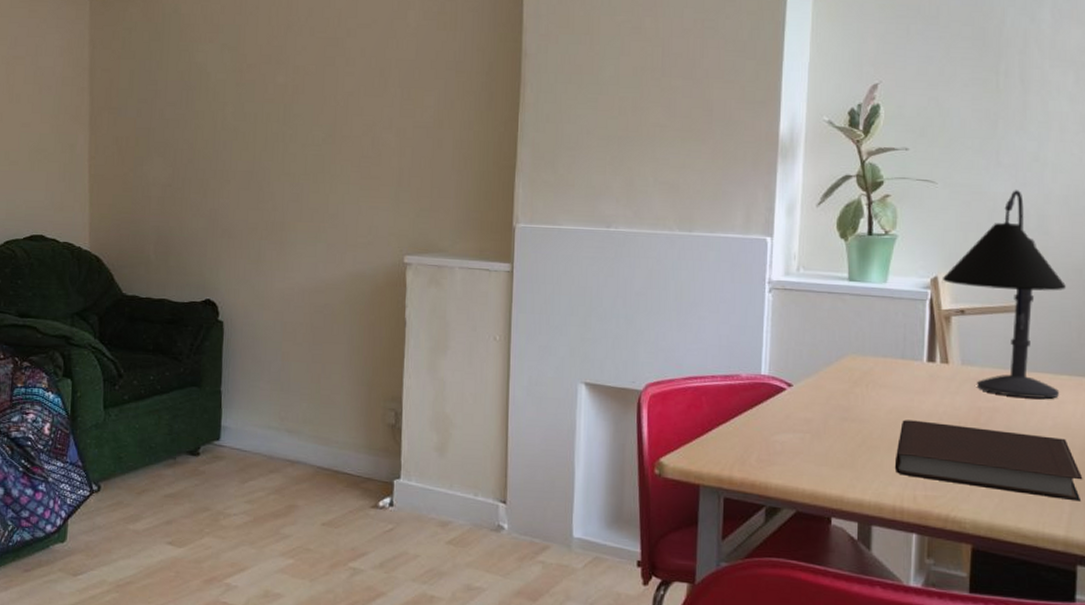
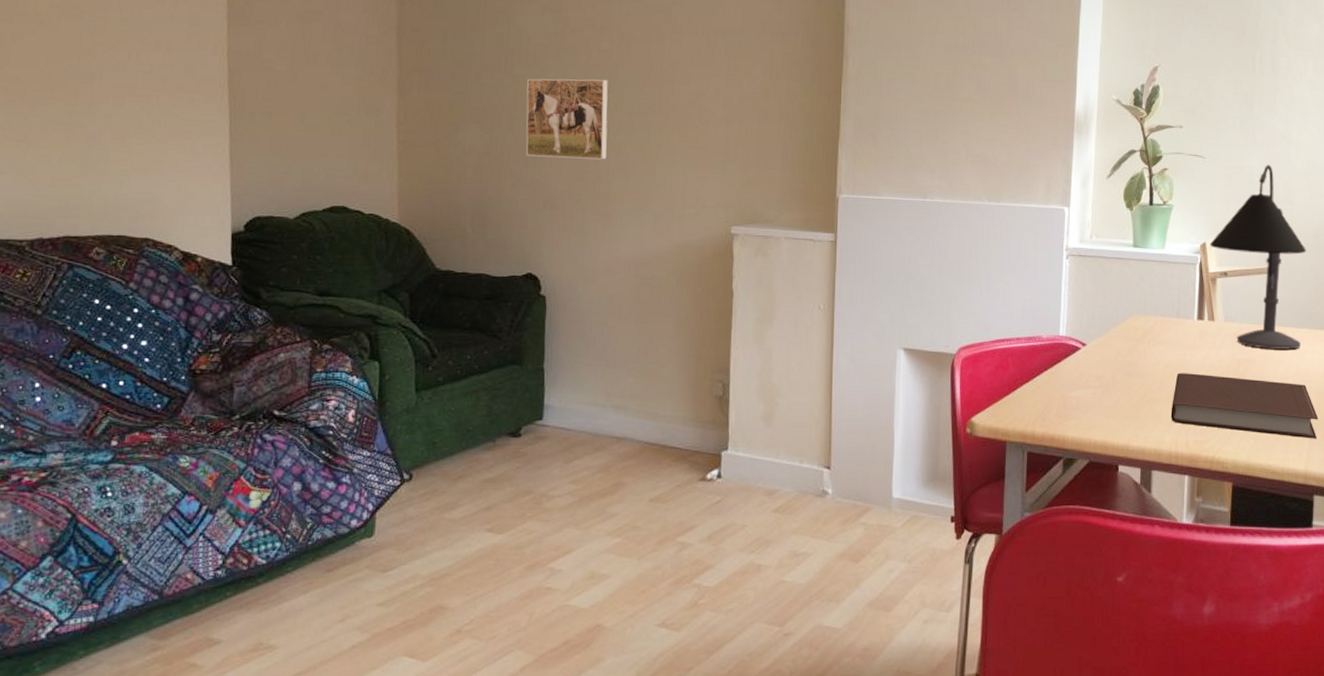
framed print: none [205,112,284,191] -> present [525,78,609,160]

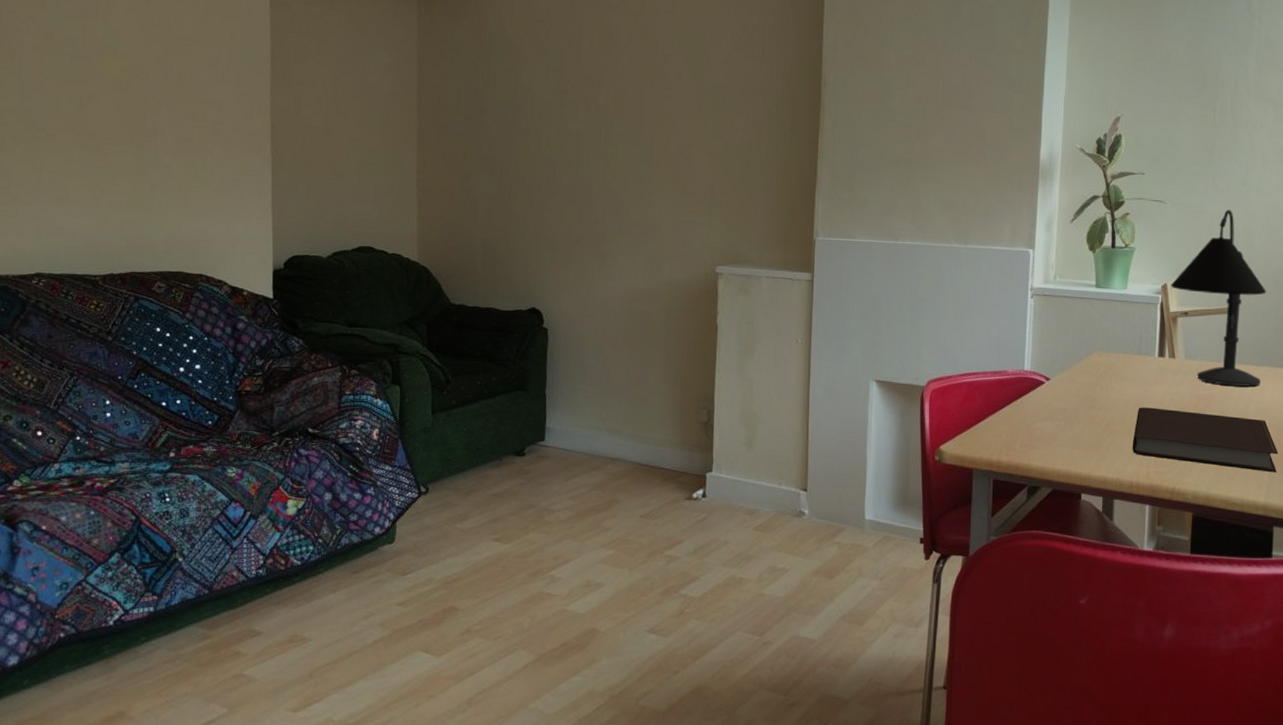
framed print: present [525,78,609,160] -> none [530,131,605,205]

